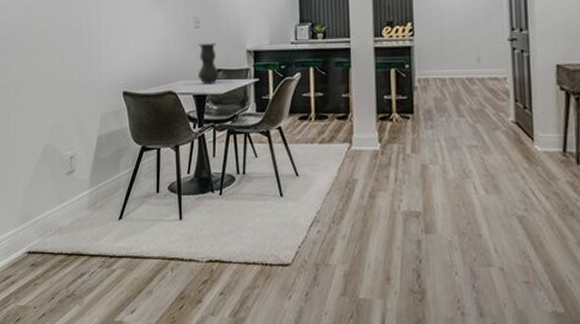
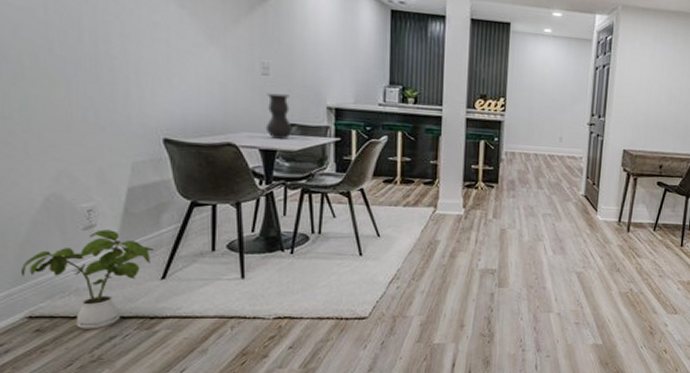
house plant: none [25,174,114,266] -> present [20,230,153,329]

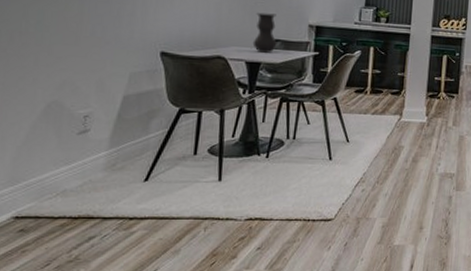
house plant: present [20,230,153,329] -> none [14,134,140,230]

